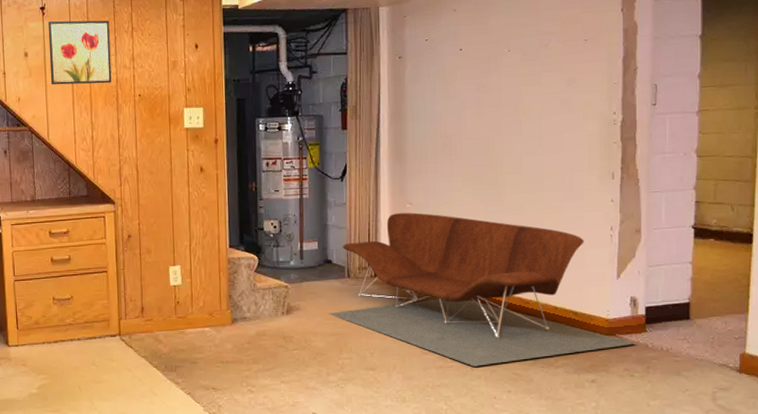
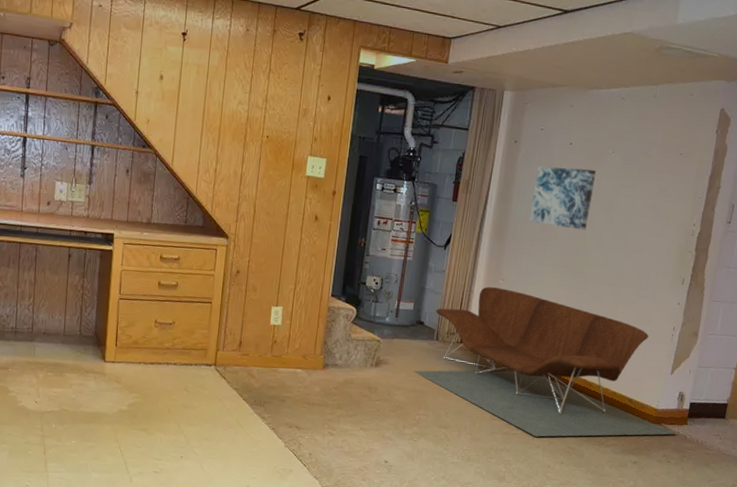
wall art: present [48,20,112,85] -> none [182,48,248,120]
wall art: none [428,73,494,139] -> present [529,166,597,230]

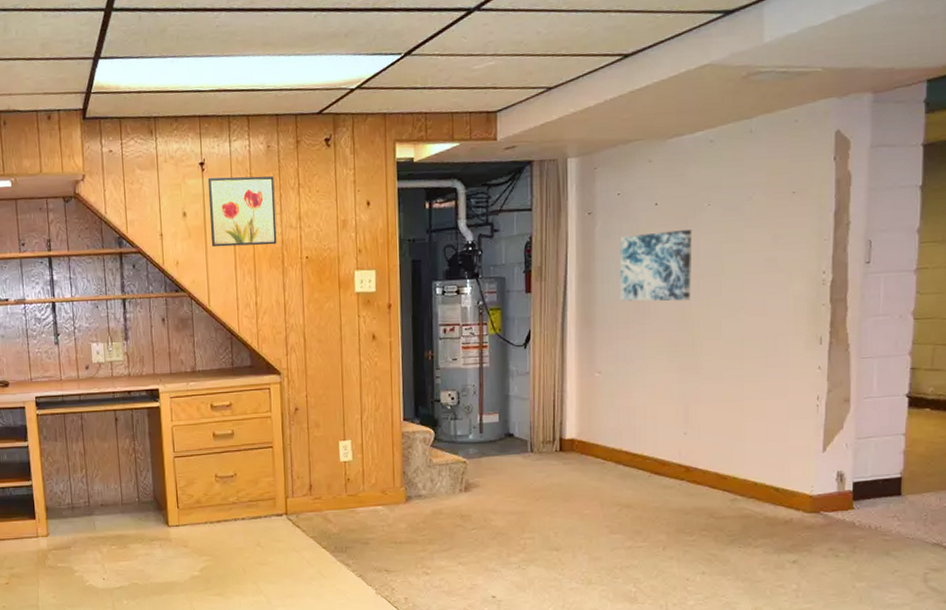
wall art: none [182,48,248,120] -> present [207,176,277,248]
sofa: present [413,287,677,437] -> none [510,382,842,547]

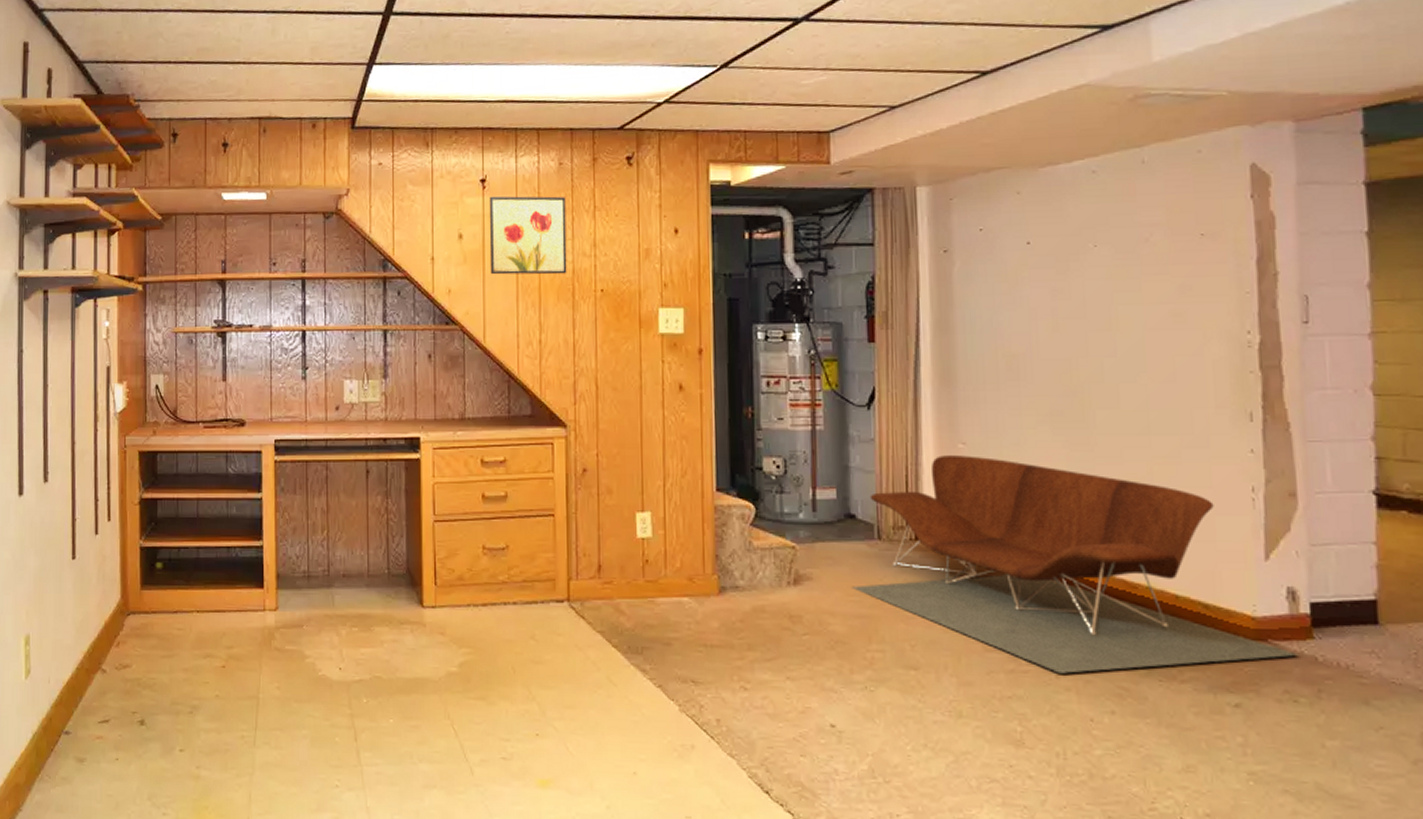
sofa: none [510,382,842,547] -> present [851,455,1300,674]
wall art: present [619,230,692,302] -> none [984,275,1077,360]

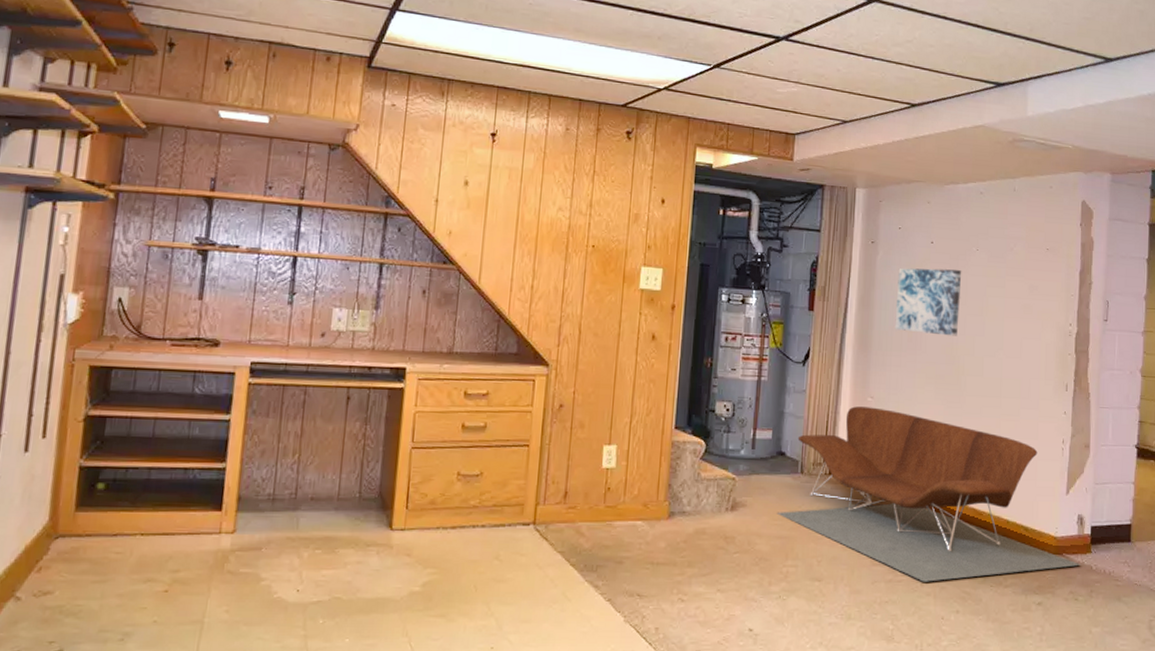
wall art: present [489,196,567,275] -> none [491,149,569,228]
wall art: none [984,275,1077,360] -> present [894,268,962,336]

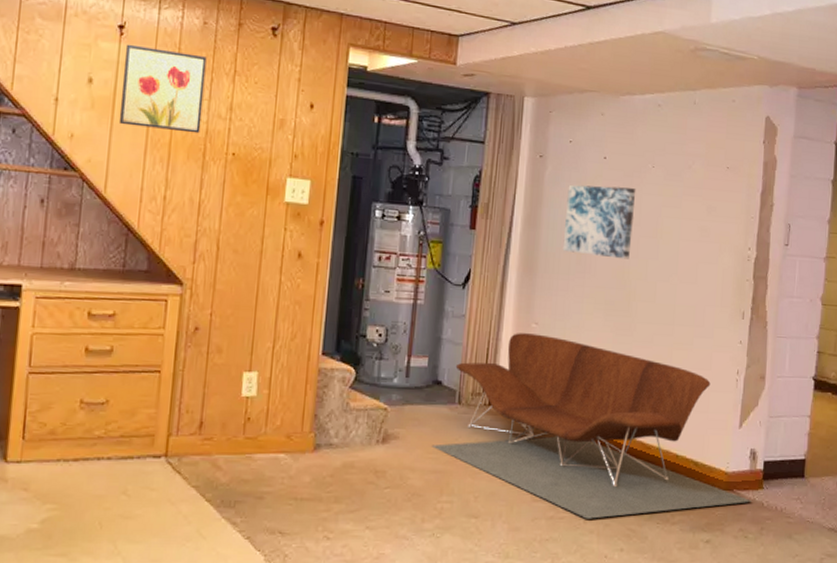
wall art: none [491,149,569,228] -> present [118,44,207,134]

